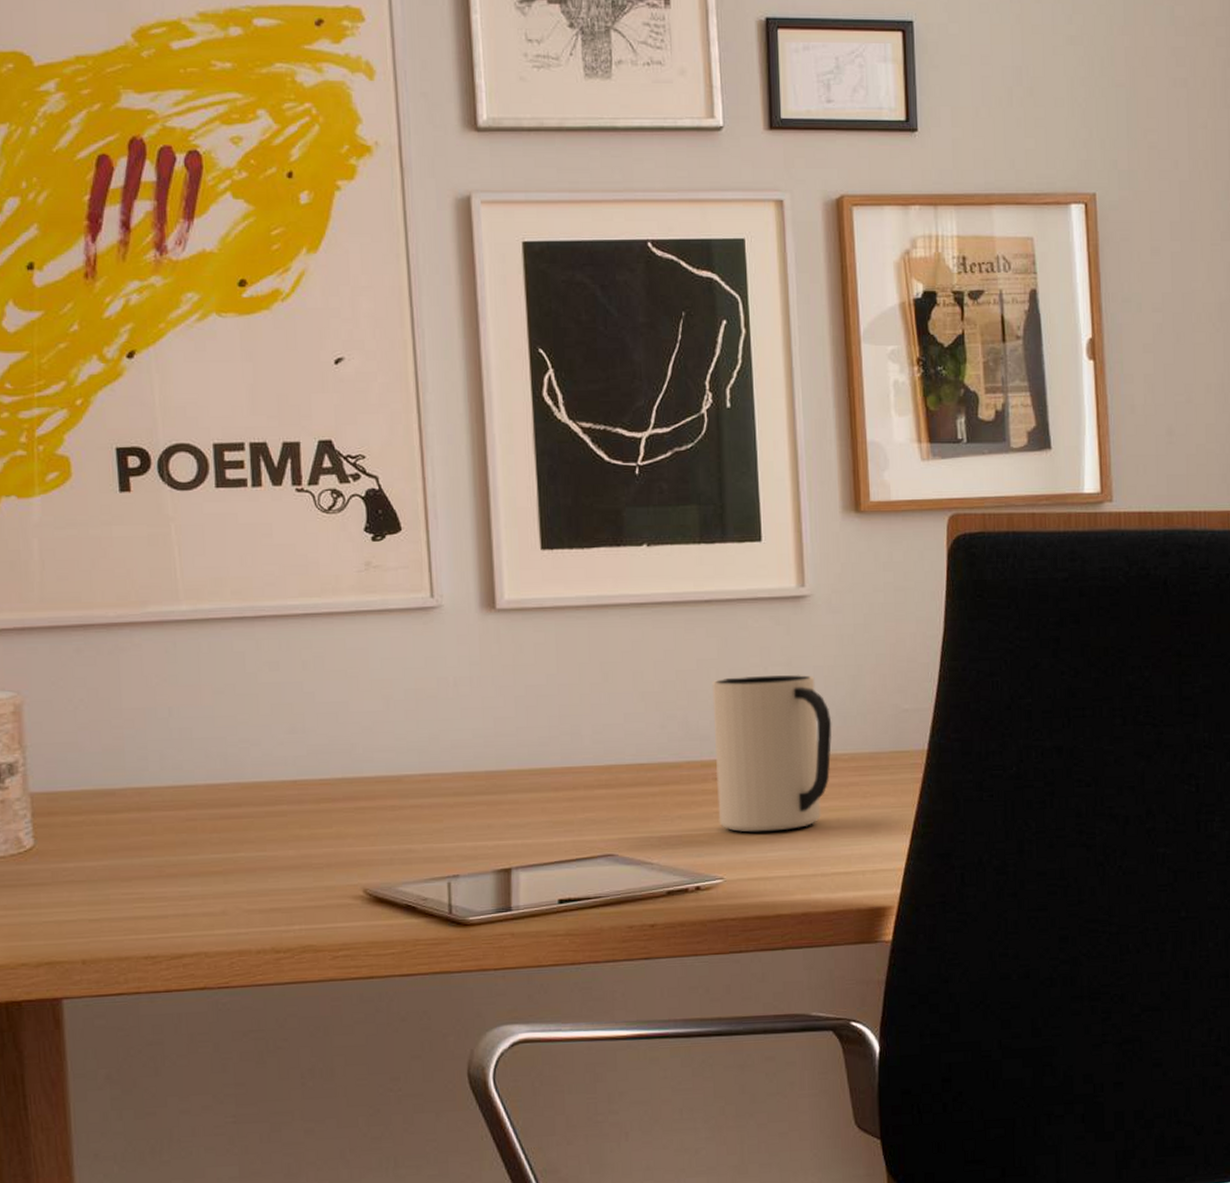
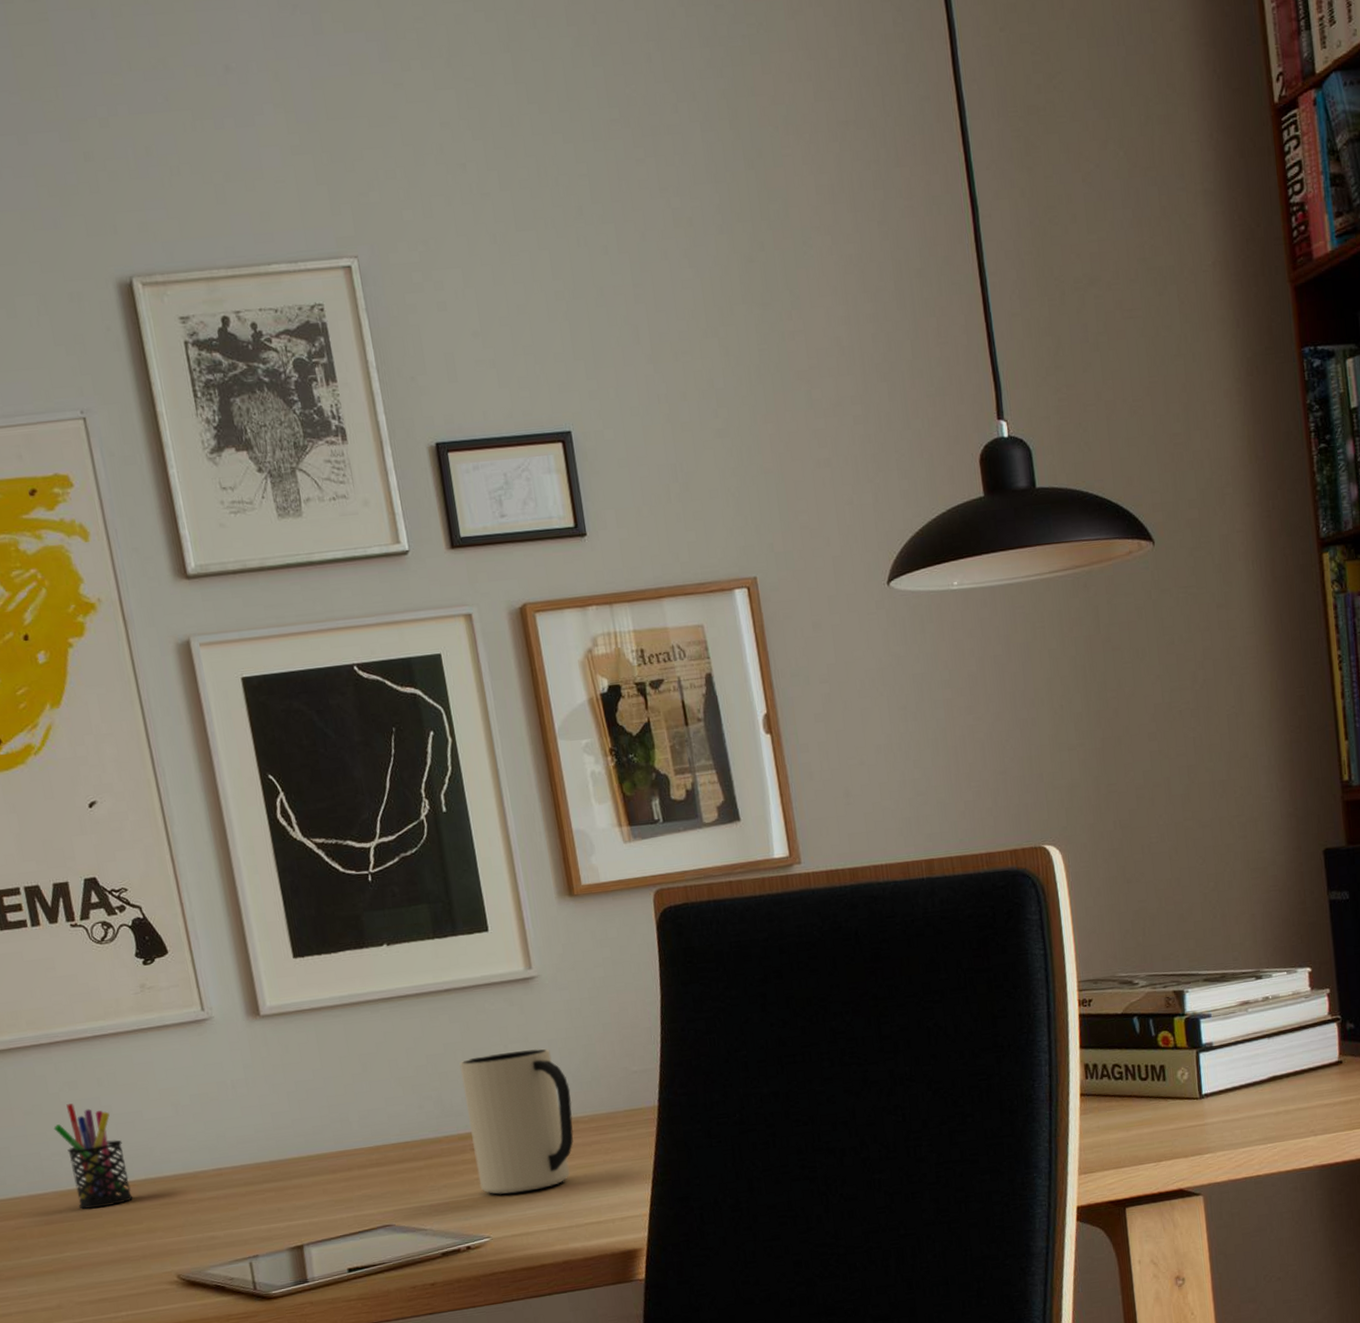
pen holder: none [245,686,326,806] -> present [53,1103,133,1209]

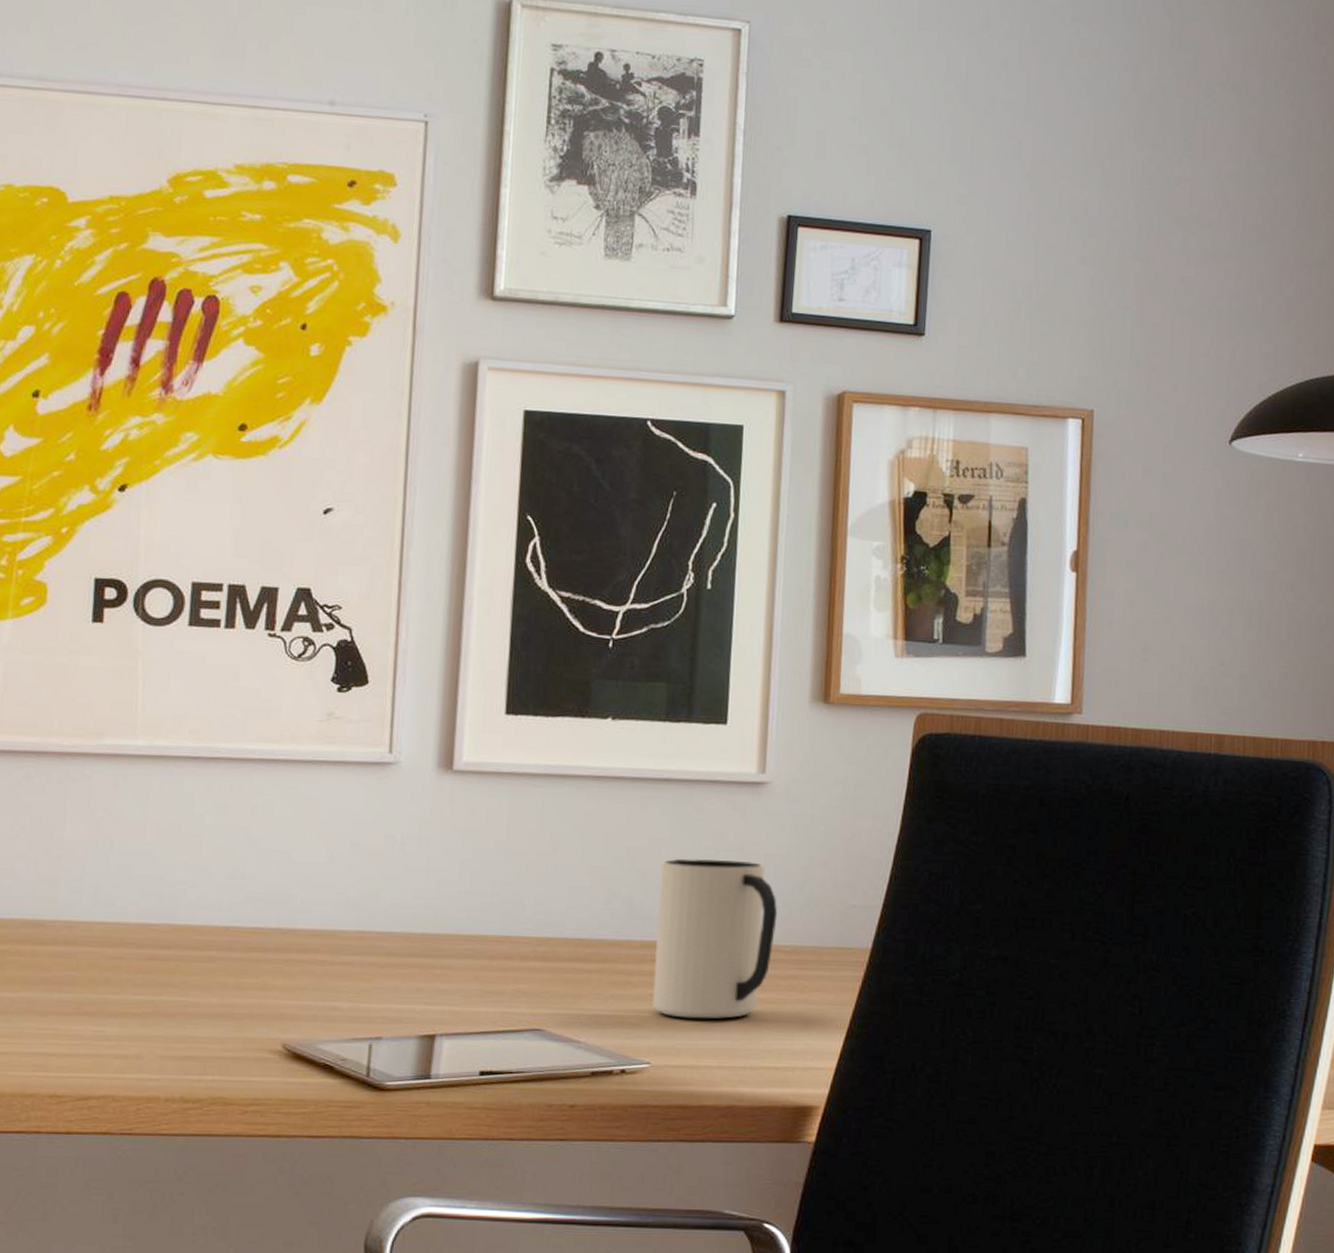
pen holder: present [53,1103,133,1209] -> none [187,829,261,952]

